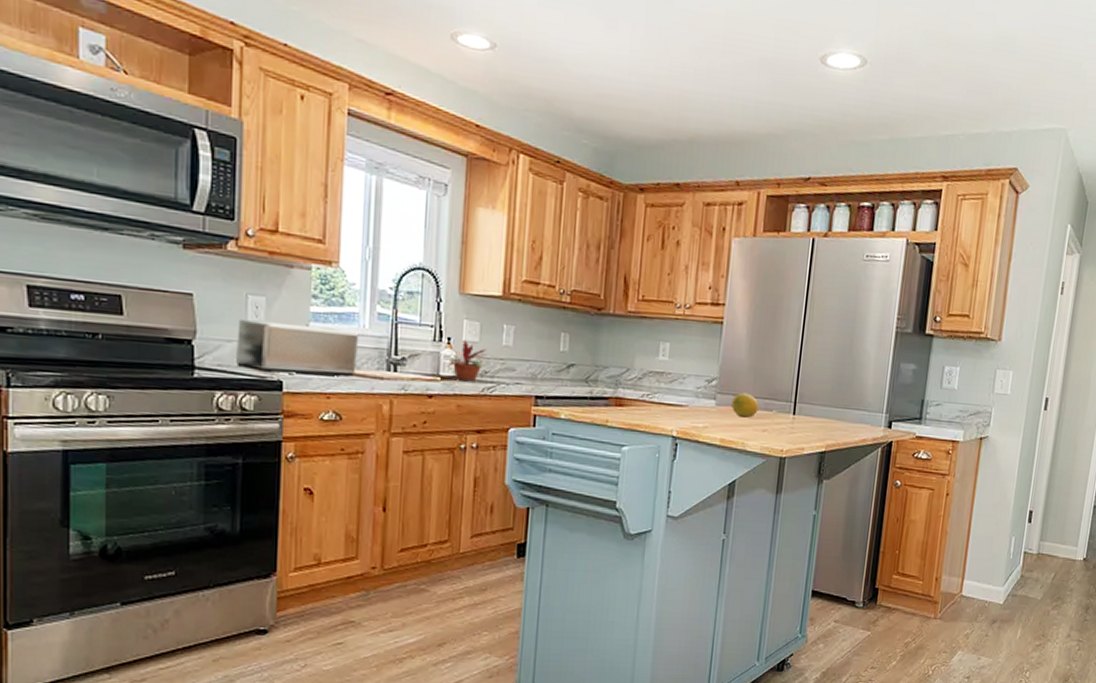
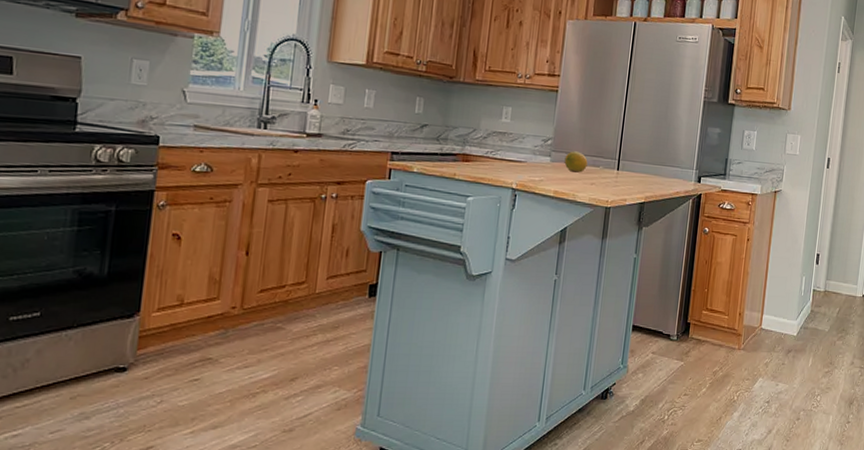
toaster: present [236,318,359,377] -> none [117,80,234,133]
potted plant: present [449,339,487,381] -> none [315,101,350,138]

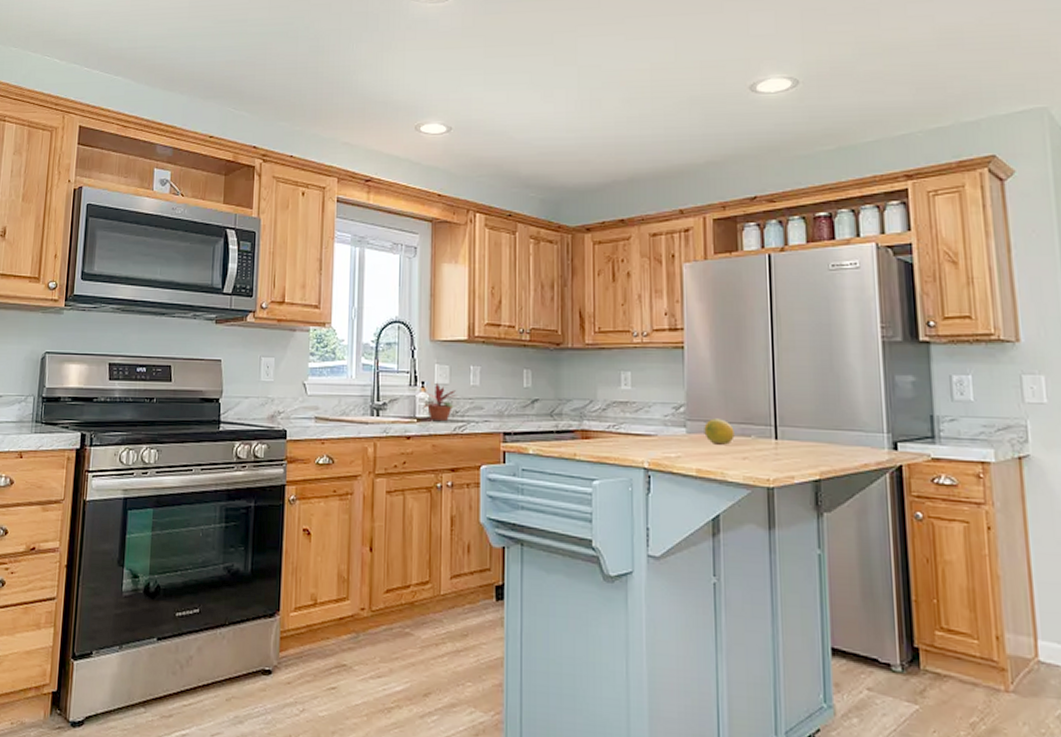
potted plant: none [315,101,350,138] -> present [424,382,457,421]

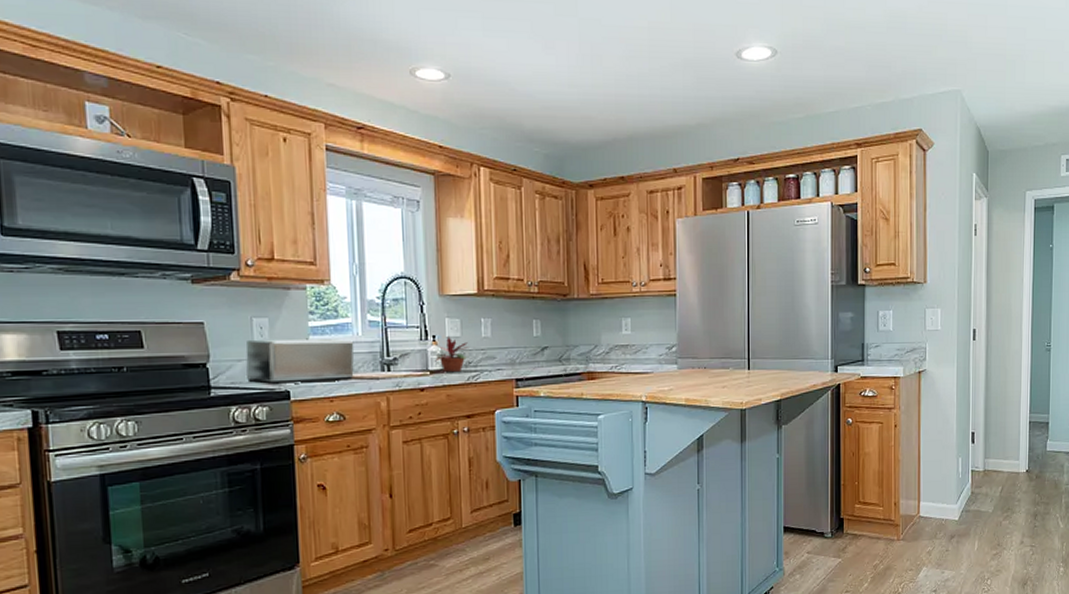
toaster: none [251,378,348,424] -> present [245,339,354,386]
fruit: present [704,418,735,445] -> none [692,355,716,377]

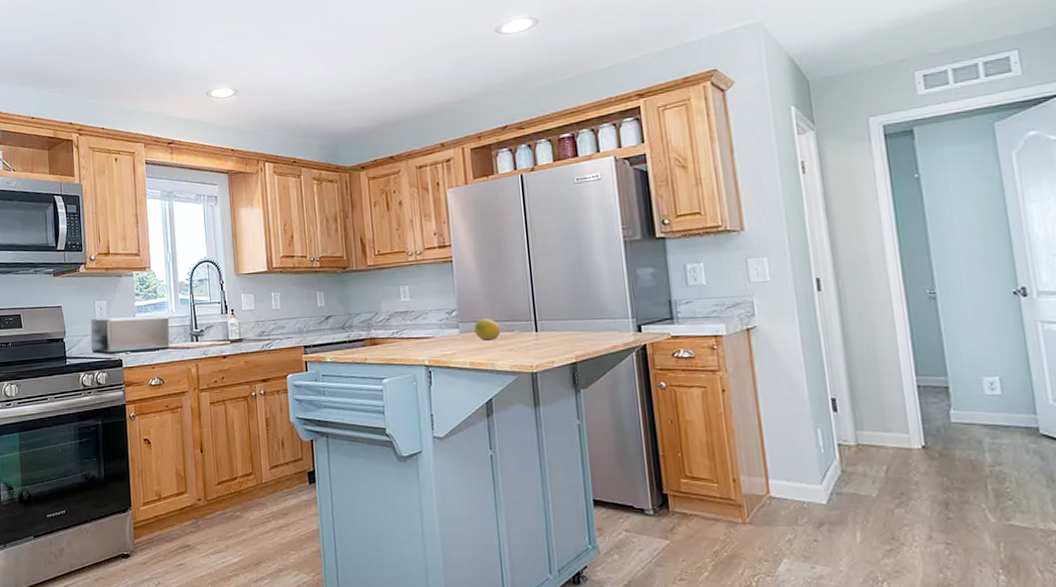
potted plant: present [436,335,469,372] -> none [235,309,262,341]
fruit: none [692,355,716,377] -> present [474,318,501,341]

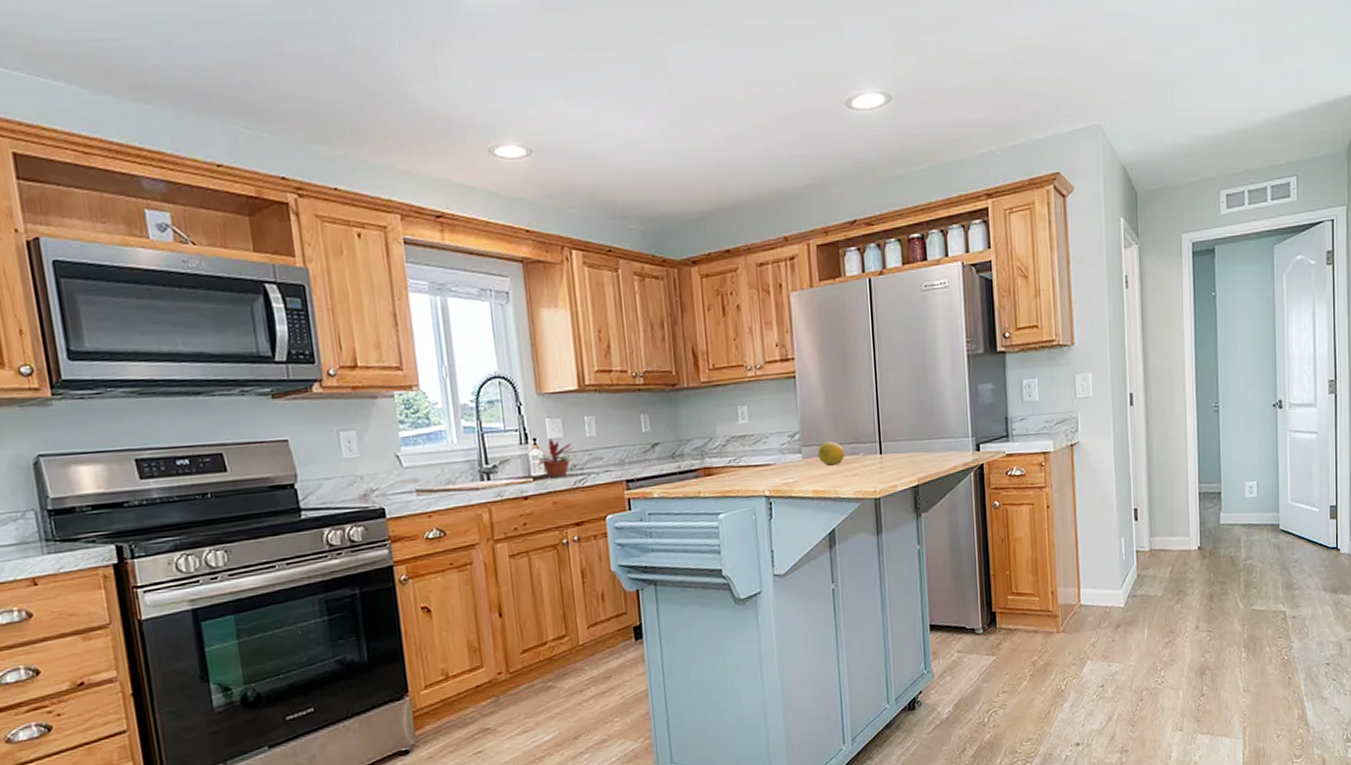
toaster: present [90,315,170,355] -> none [334,449,452,504]
potted plant: none [235,309,262,341] -> present [539,437,573,477]

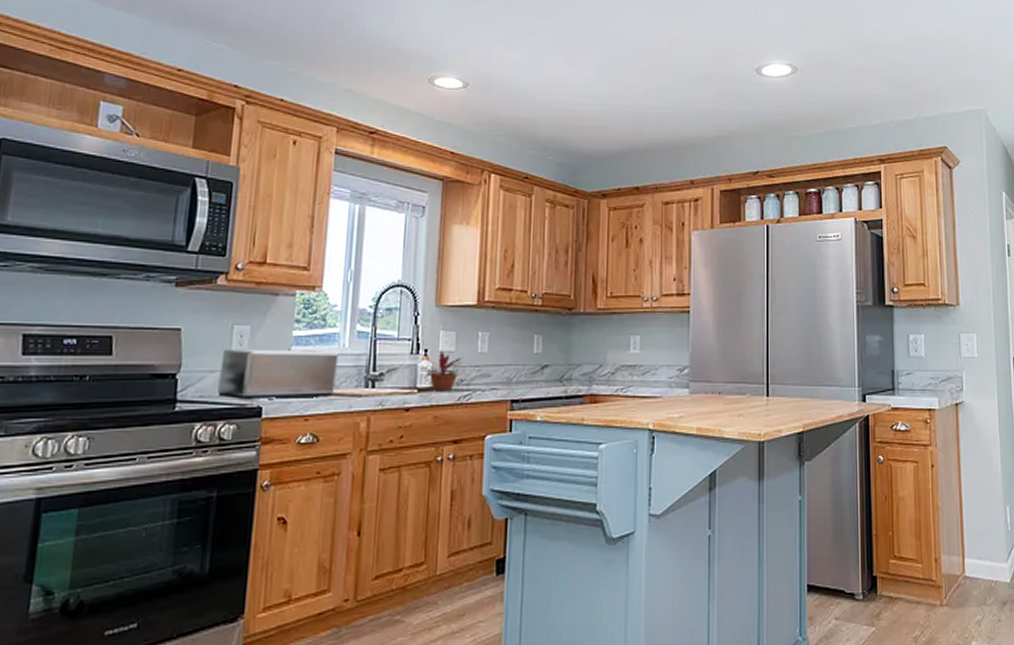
toaster: none [334,449,452,504] -> present [218,348,339,400]
fruit: present [817,441,845,466] -> none [705,379,732,404]

